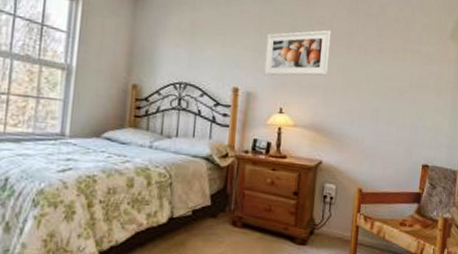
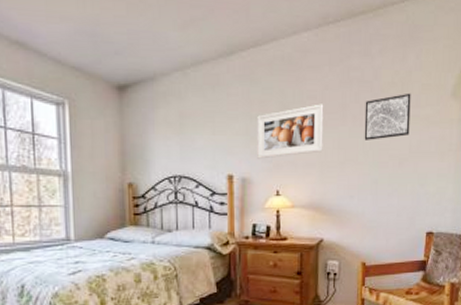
wall art: none [367,30,413,70] -> present [364,93,411,140]

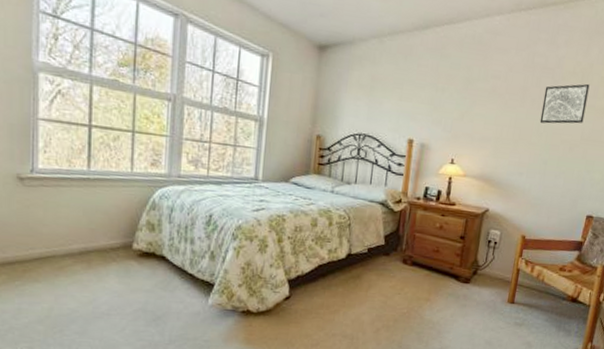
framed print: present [257,104,324,159] -> none [438,83,506,129]

